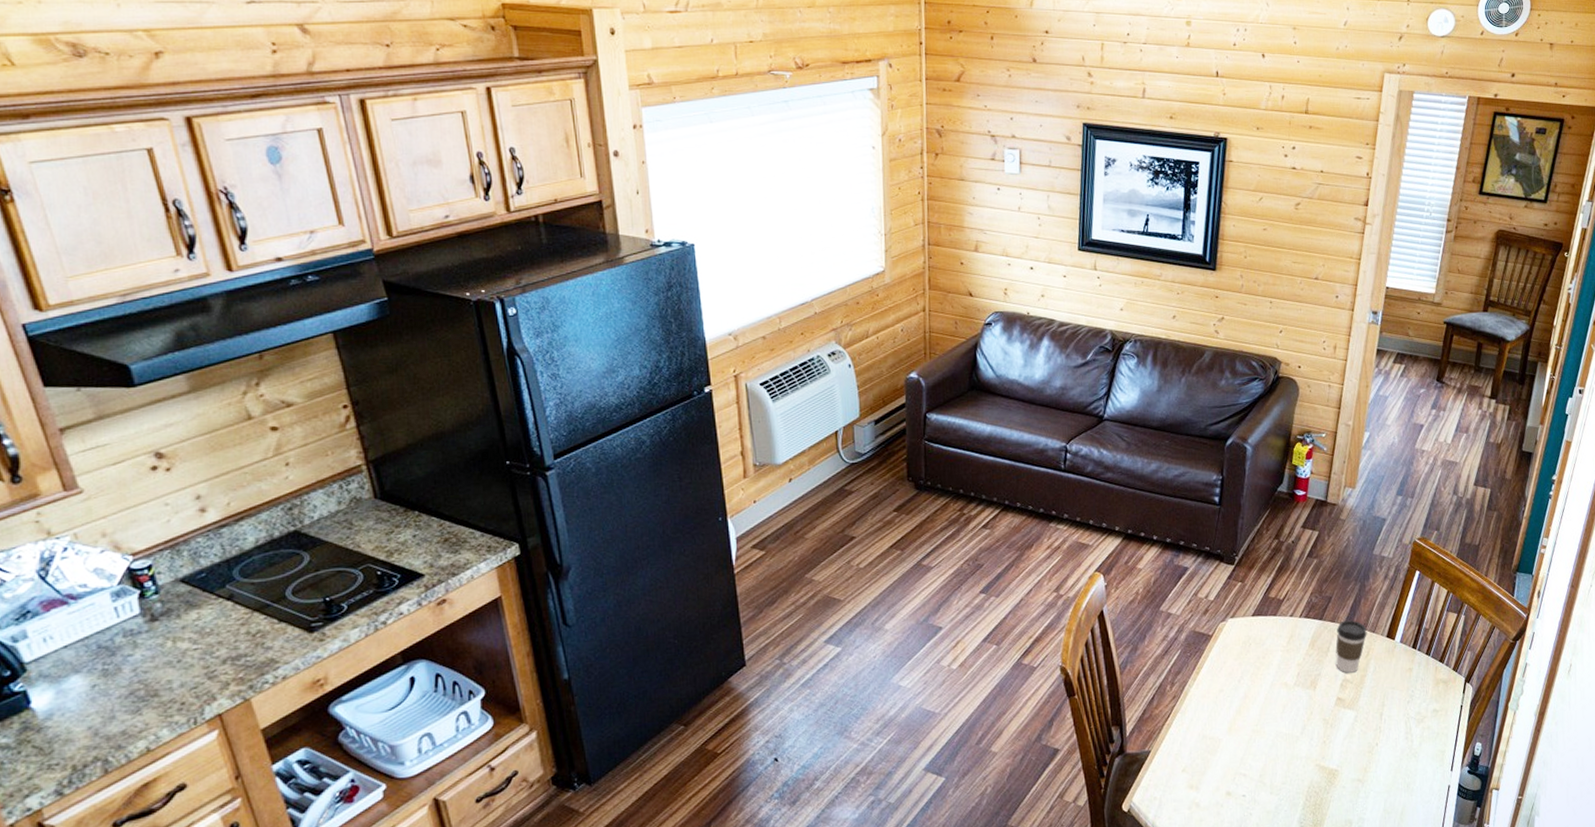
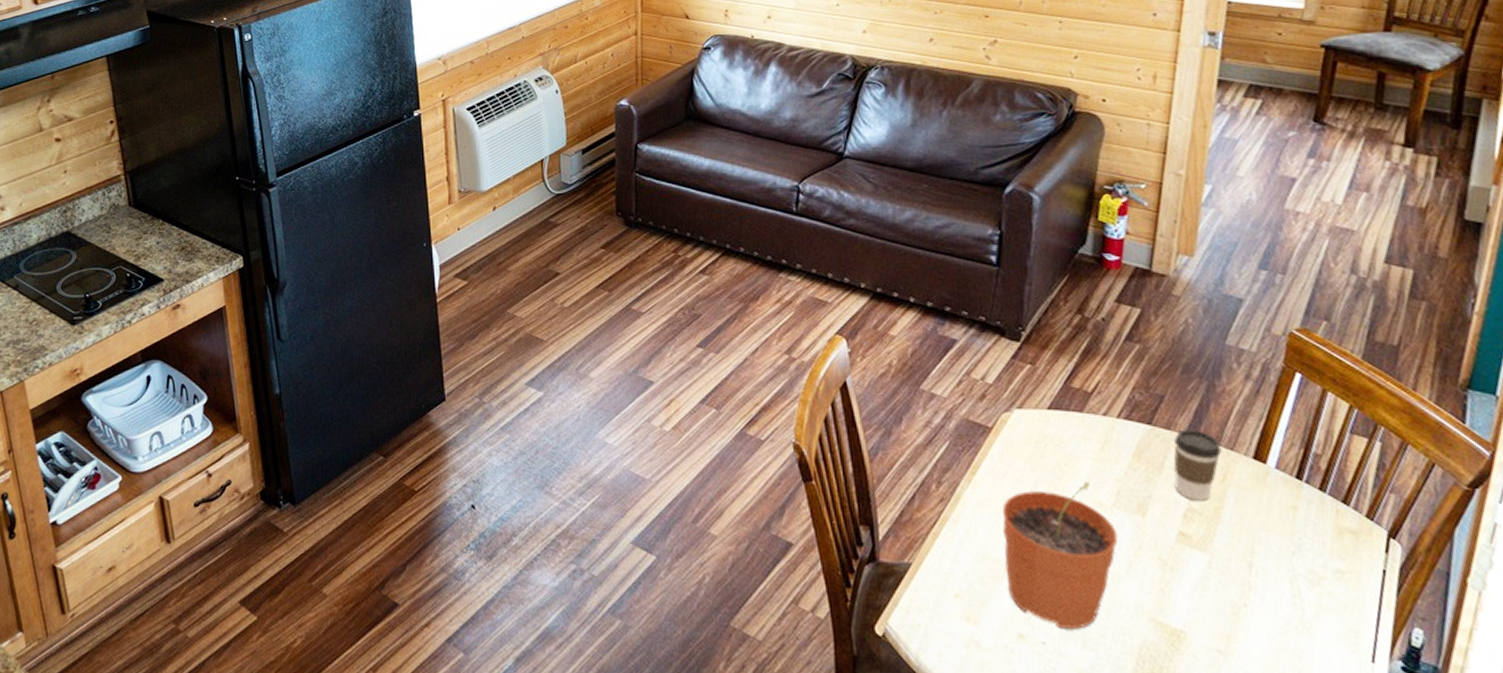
plant pot: none [1217,669,1297,783] -> present [1002,482,1119,629]

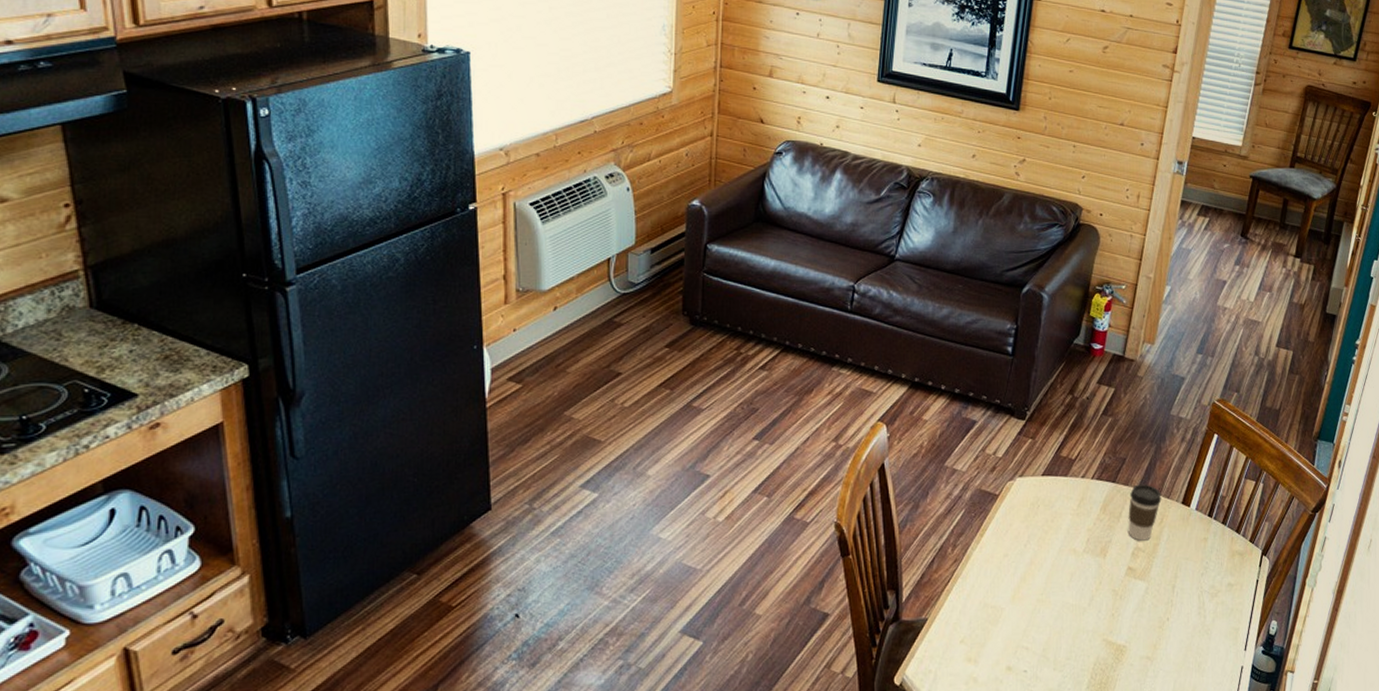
plant pot: present [1002,482,1119,629] -> none [1001,533,1085,657]

